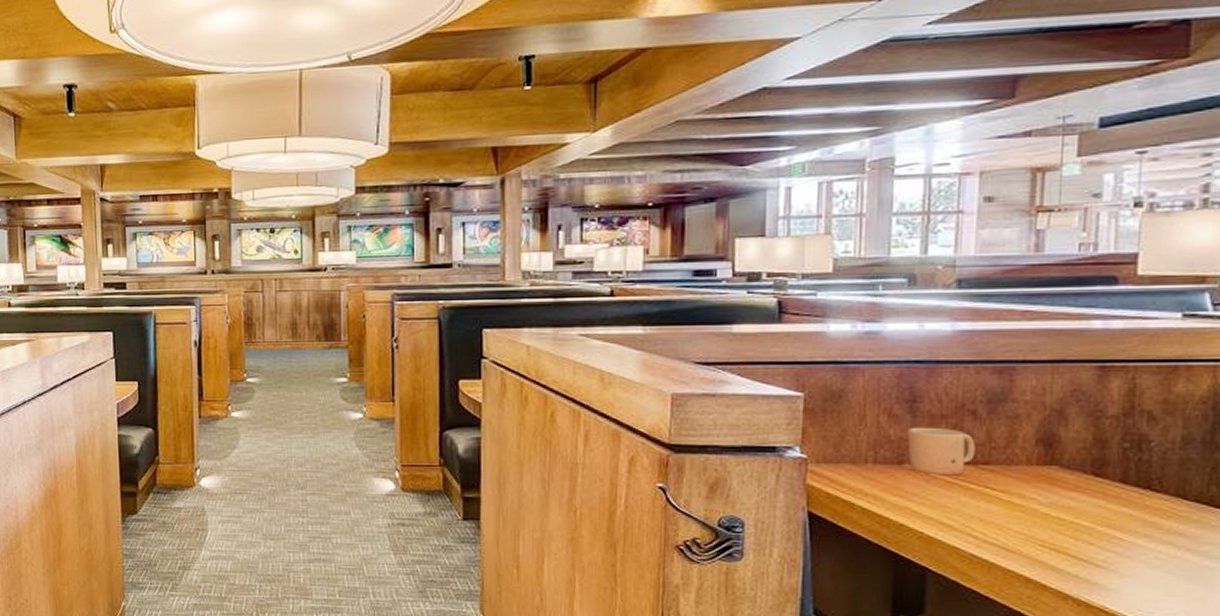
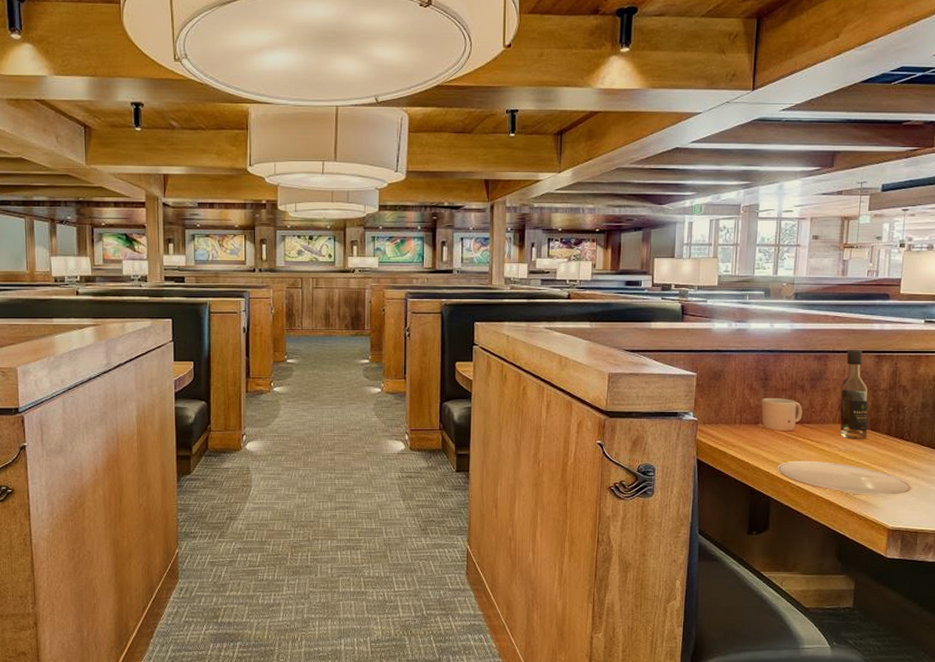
plate: none [936,517,1171,574] -> present [777,460,913,496]
bottle: none [1038,357,1088,489] -> present [839,349,869,439]

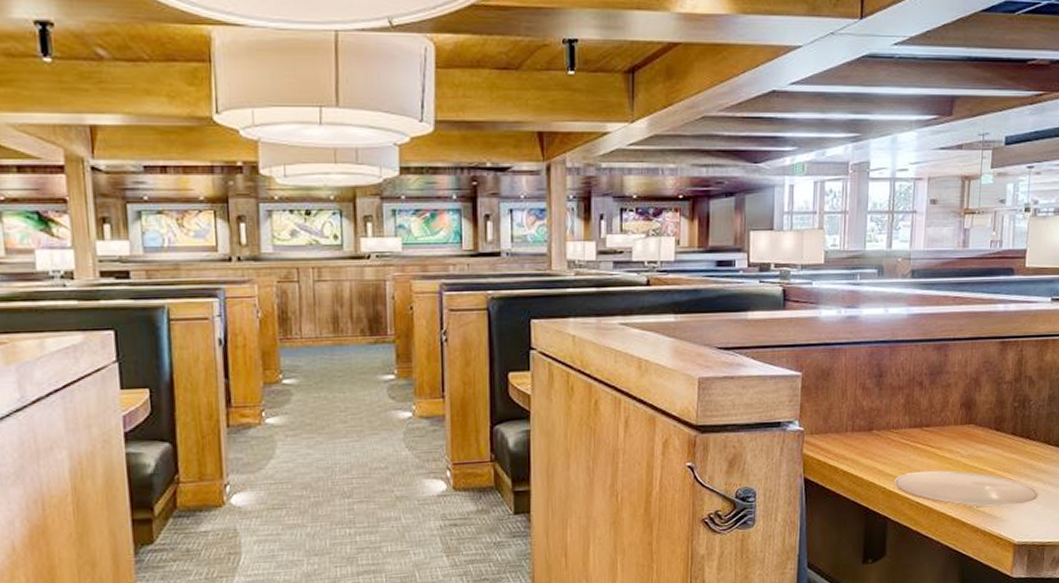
mug: present [761,397,803,432] -> none [875,397,921,438]
bottle: present [839,349,869,439] -> none [961,335,993,443]

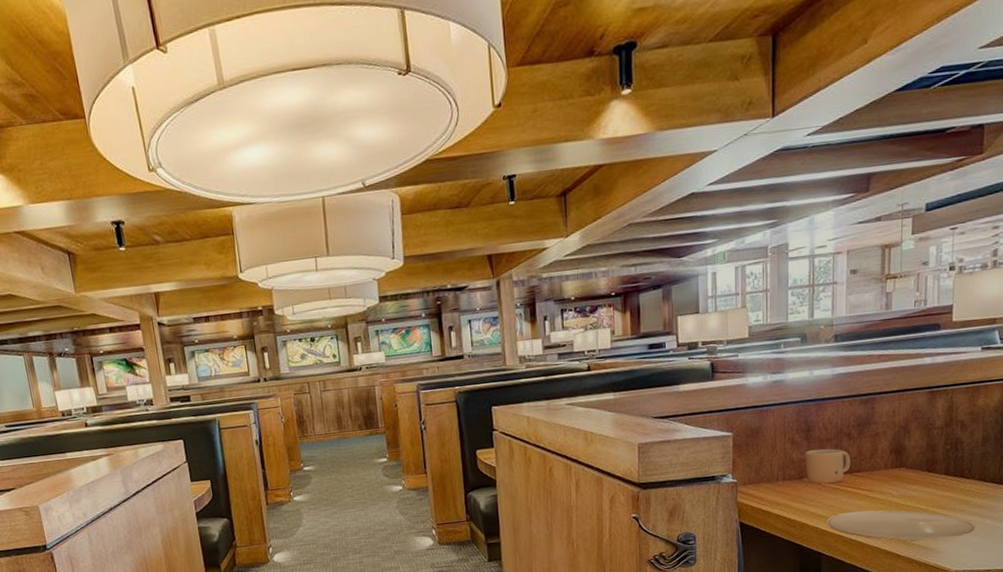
mug: none [875,397,921,438] -> present [804,448,851,484]

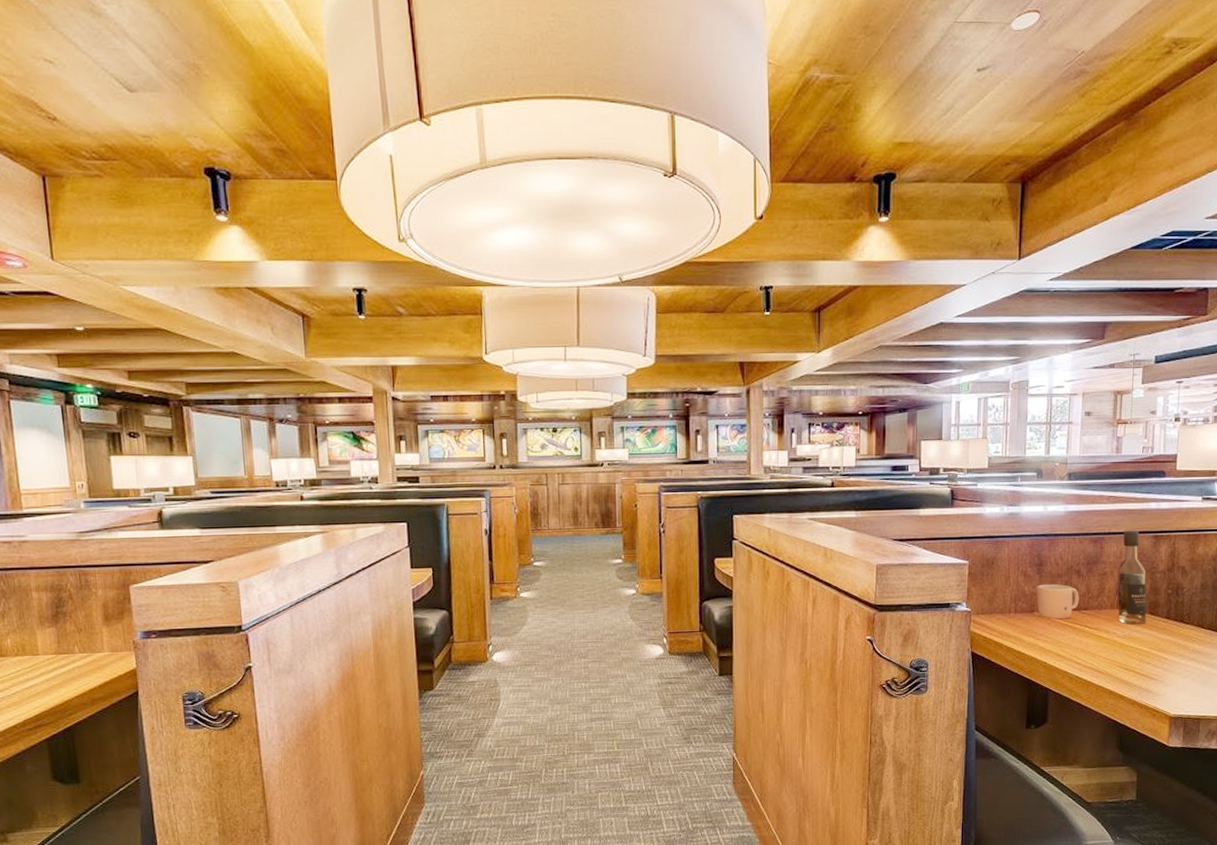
plate: present [826,510,977,541] -> none [1054,648,1195,683]
bottle: none [891,387,924,484] -> present [1117,530,1147,625]

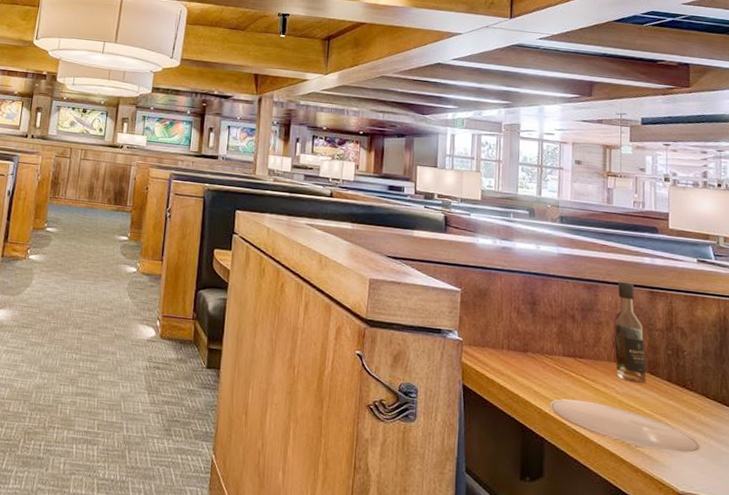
mug: present [1036,584,1079,620] -> none [529,324,574,365]
plate: none [1054,648,1195,683] -> present [550,399,702,455]

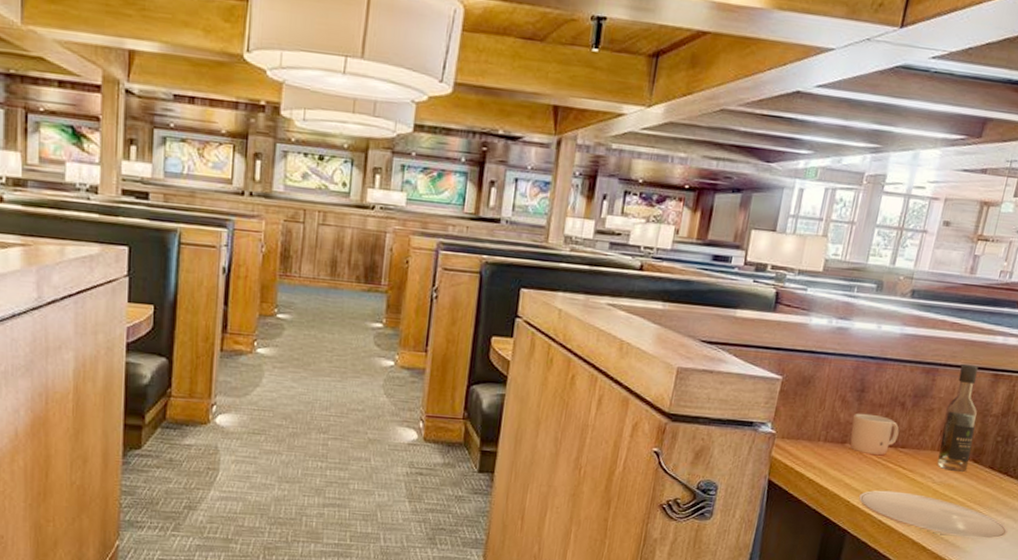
mug: none [529,324,574,365] -> present [849,413,899,456]

